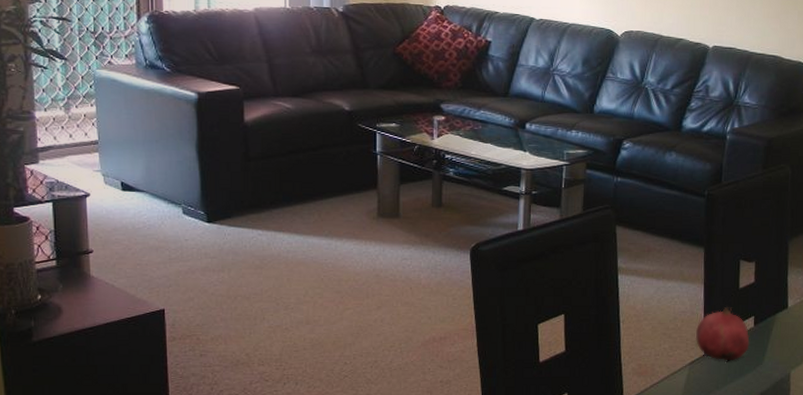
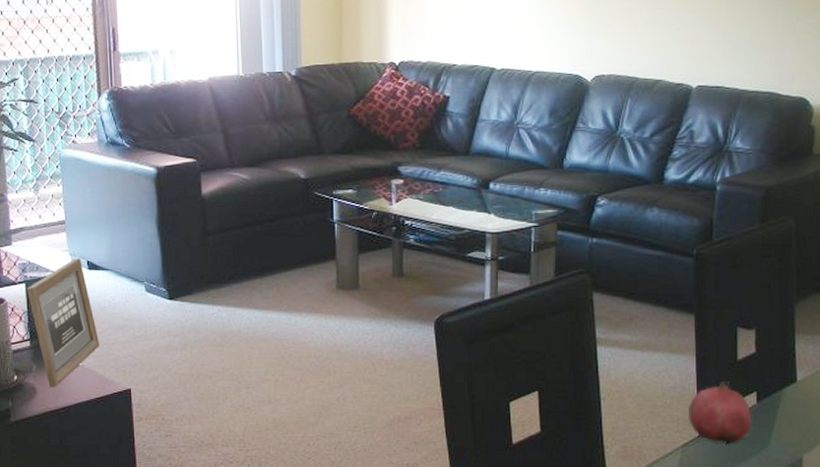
picture frame: none [54,179,133,307] -> present [27,258,100,387]

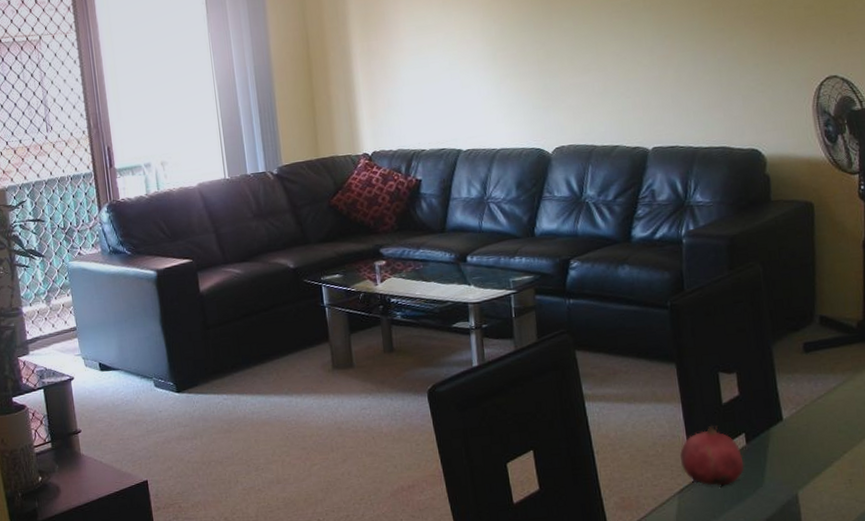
picture frame: present [27,258,100,387] -> none [45,361,117,485]

